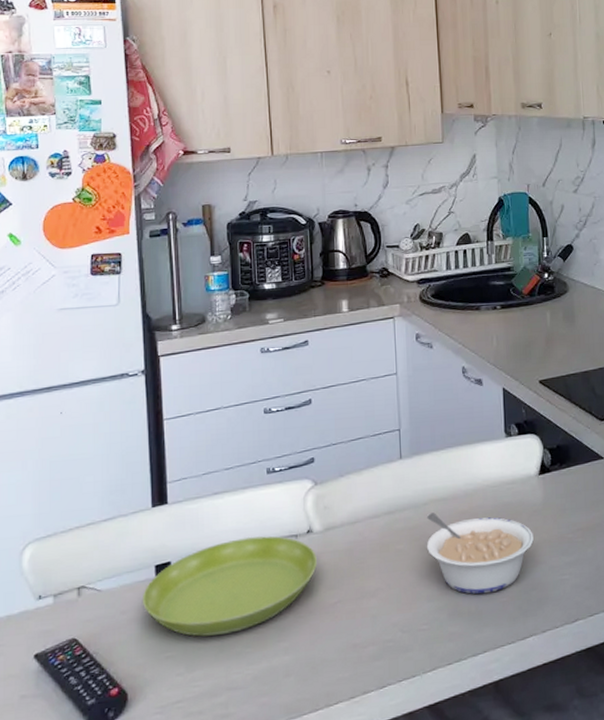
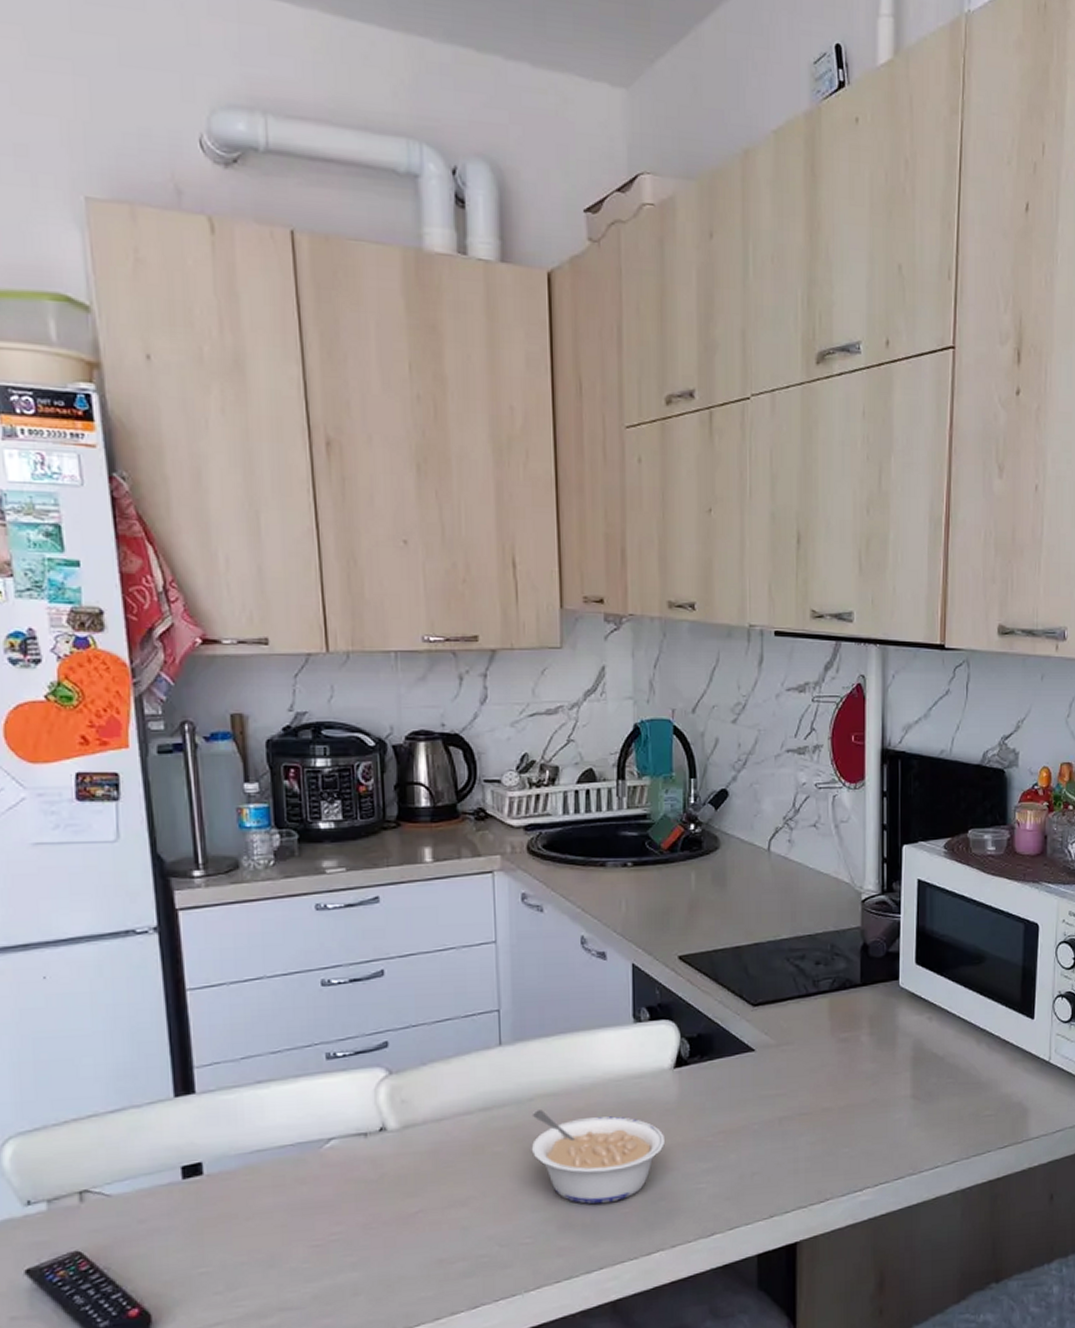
saucer: present [142,536,318,637] -> none [165,1133,394,1250]

